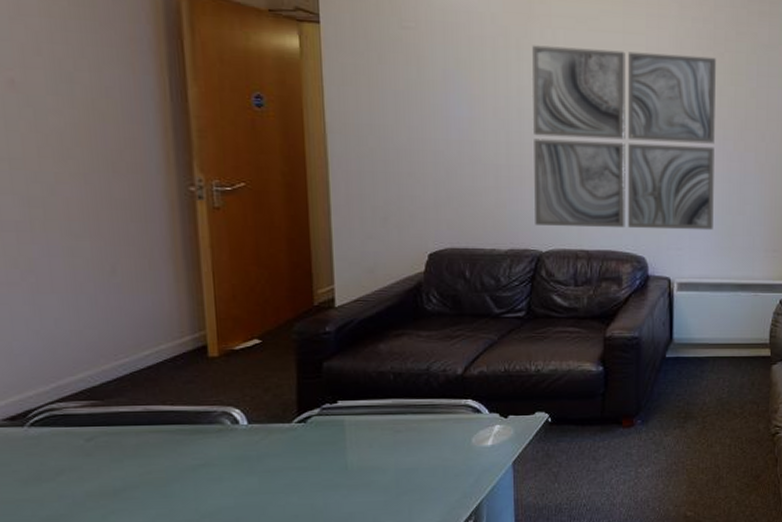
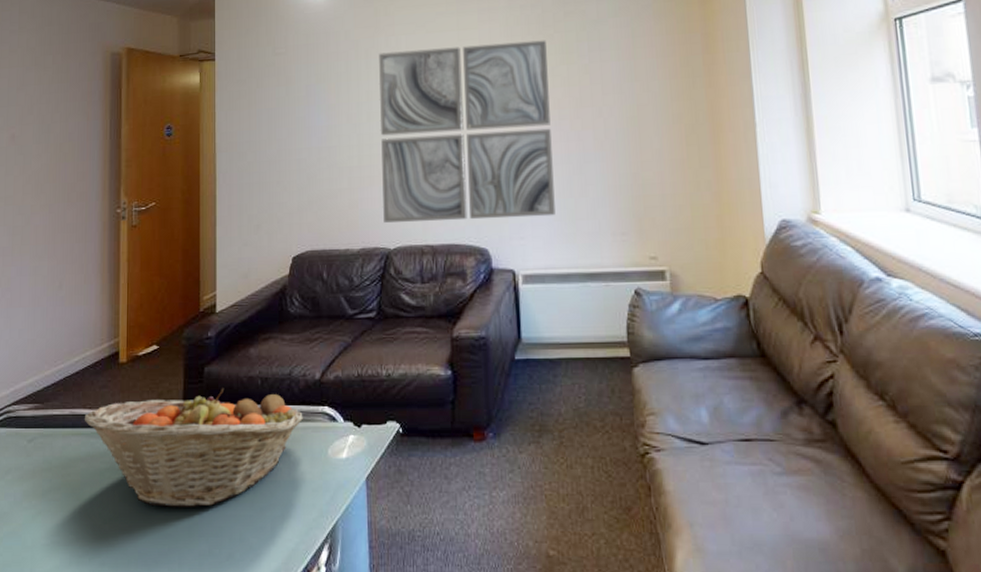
fruit basket: none [164,383,445,499] -> present [84,388,304,508]

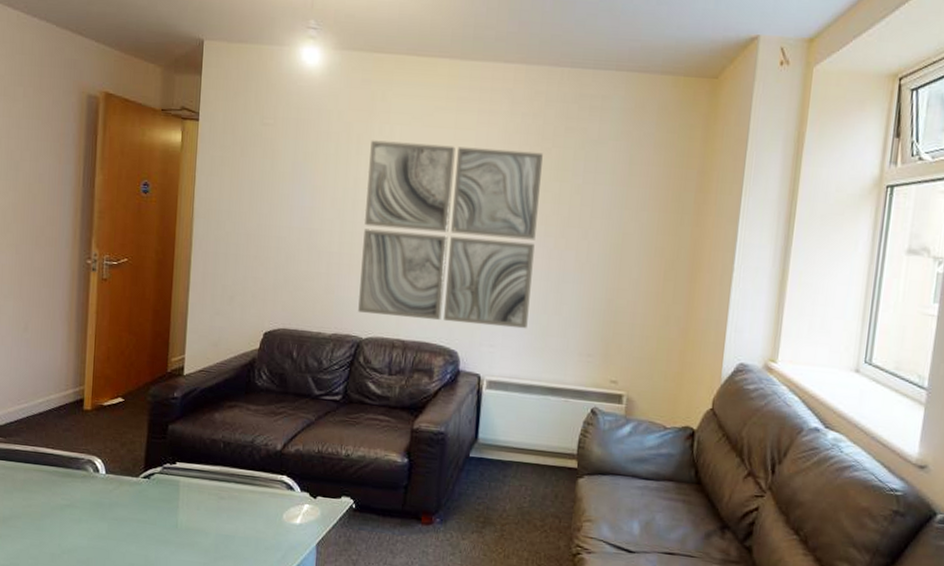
fruit basket: present [84,388,304,508] -> none [46,446,263,550]

